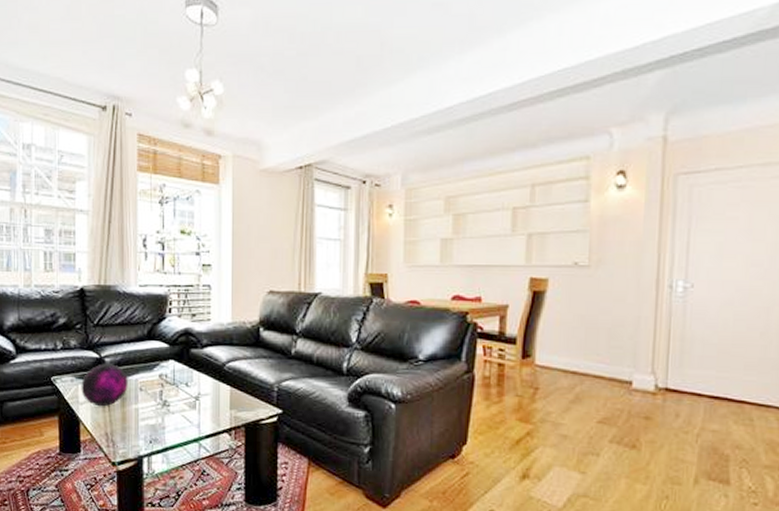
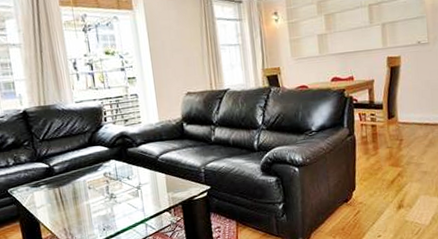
decorative orb: present [81,363,128,407] -> none [36,170,78,208]

